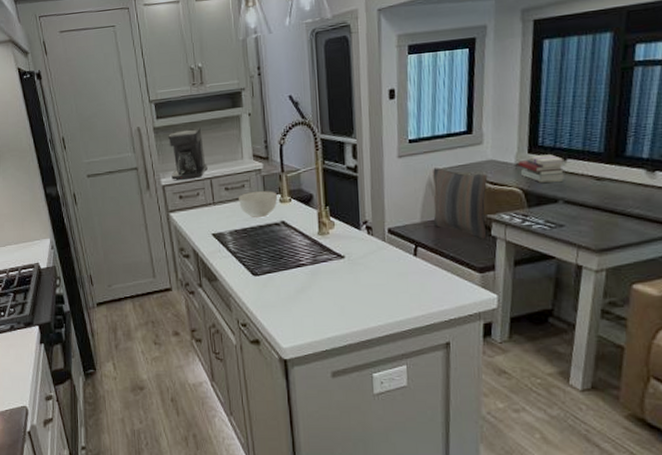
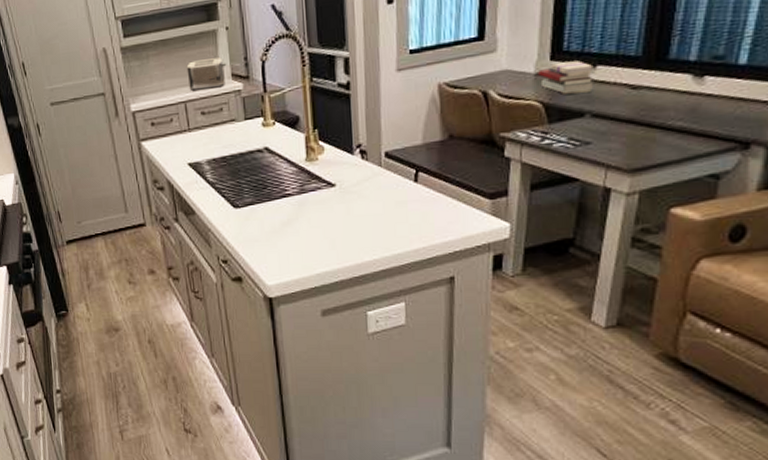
coffee maker: present [168,126,208,180] -> none [137,44,181,106]
toaster: none [213,140,249,169] -> present [186,57,227,92]
bowl: present [238,190,278,218] -> none [215,113,260,145]
pillow: present [433,168,488,239] -> none [437,81,502,161]

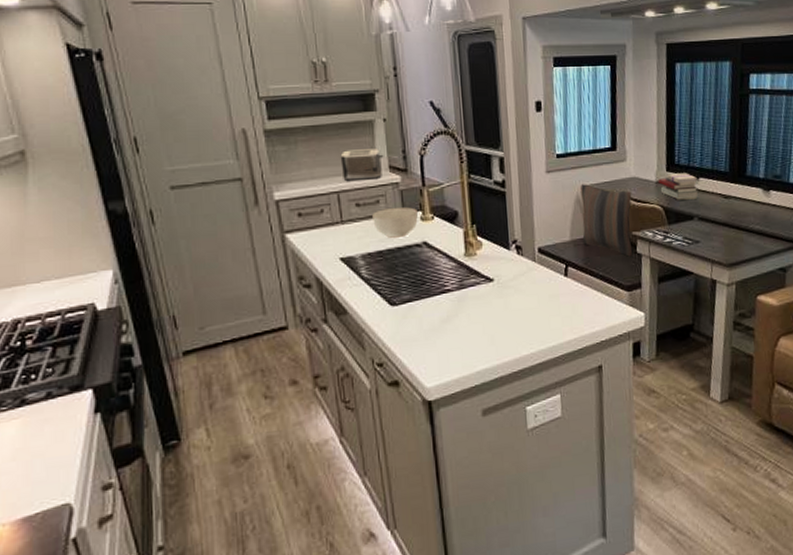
bowl: none [215,113,260,145] -> present [371,207,419,239]
pillow: none [437,81,502,161] -> present [581,184,633,257]

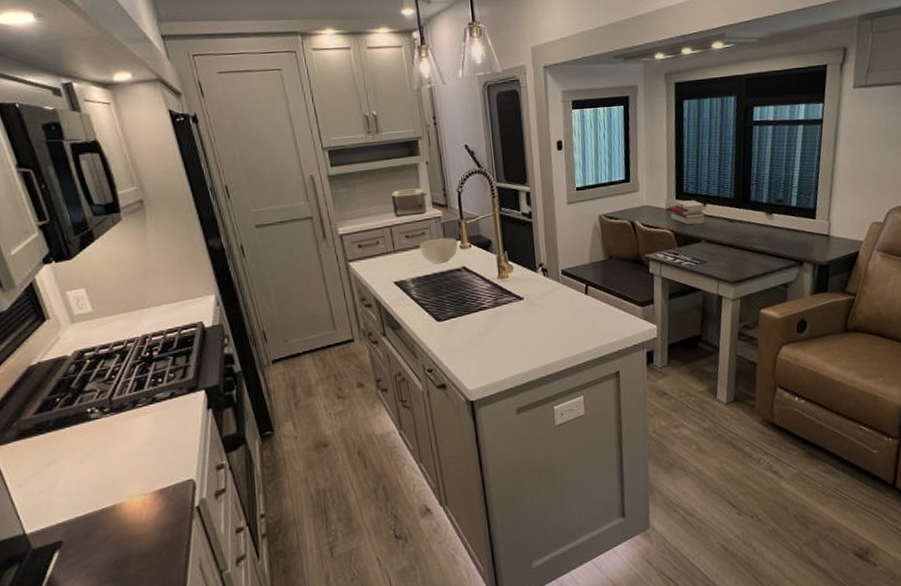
pillow: present [581,184,633,257] -> none [598,213,646,276]

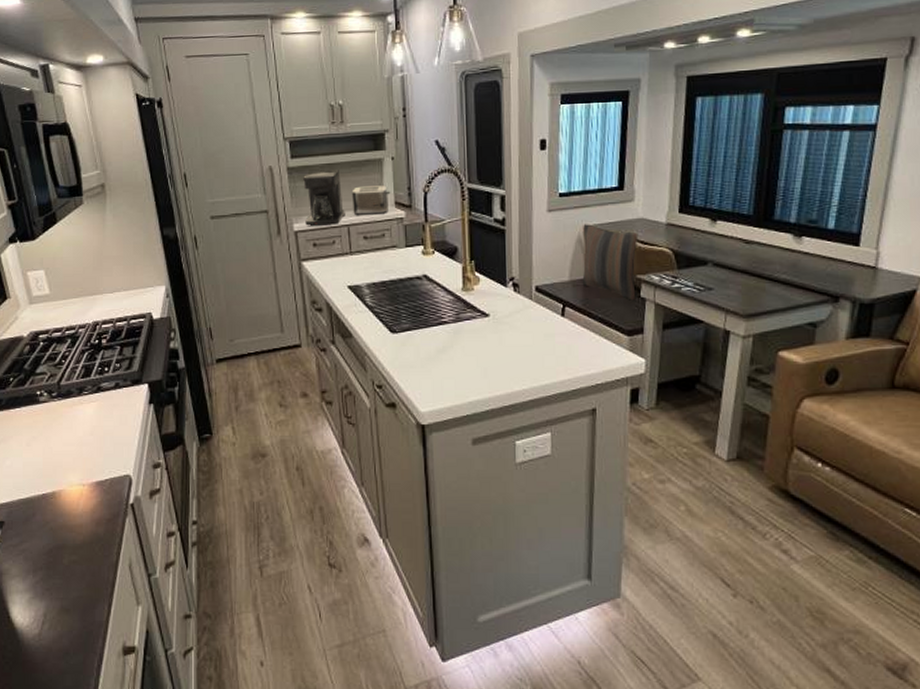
coffee maker: none [344,174,387,229] -> present [303,168,345,226]
bowl: present [418,237,458,265] -> none [377,241,421,271]
pillow: none [598,213,646,276] -> present [582,224,639,301]
books: present [668,200,705,225] -> none [669,215,715,244]

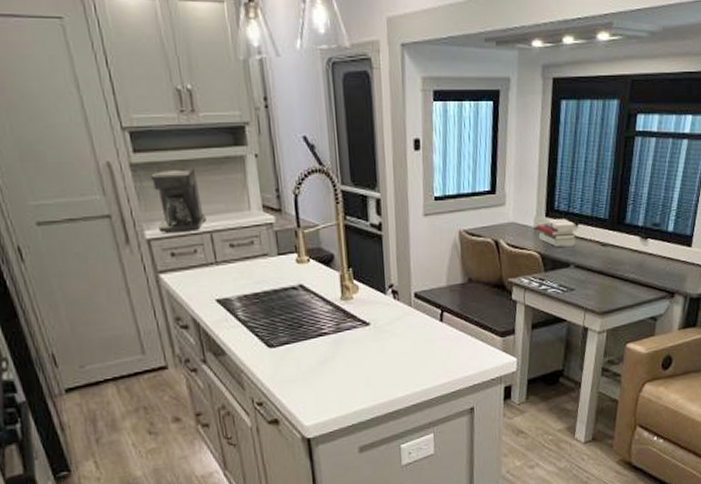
toaster: present [351,185,391,216] -> none [211,186,257,221]
pillow: present [582,224,639,301] -> none [458,228,510,303]
books: none [669,215,715,244] -> present [536,219,576,247]

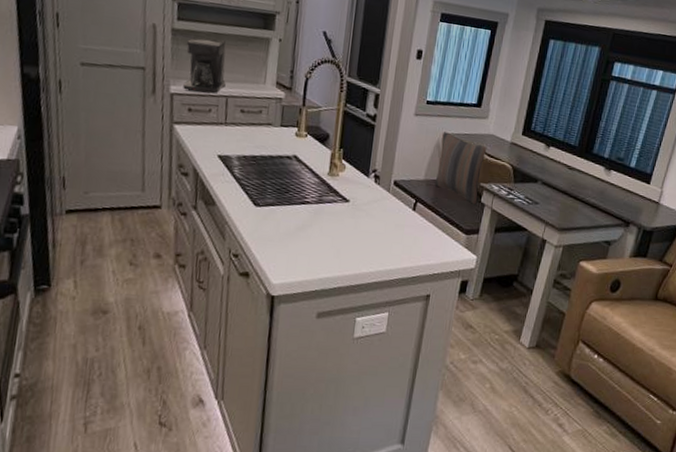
pillow: none [458,228,510,303] -> present [434,132,487,205]
books: present [536,219,576,247] -> none [512,137,548,165]

